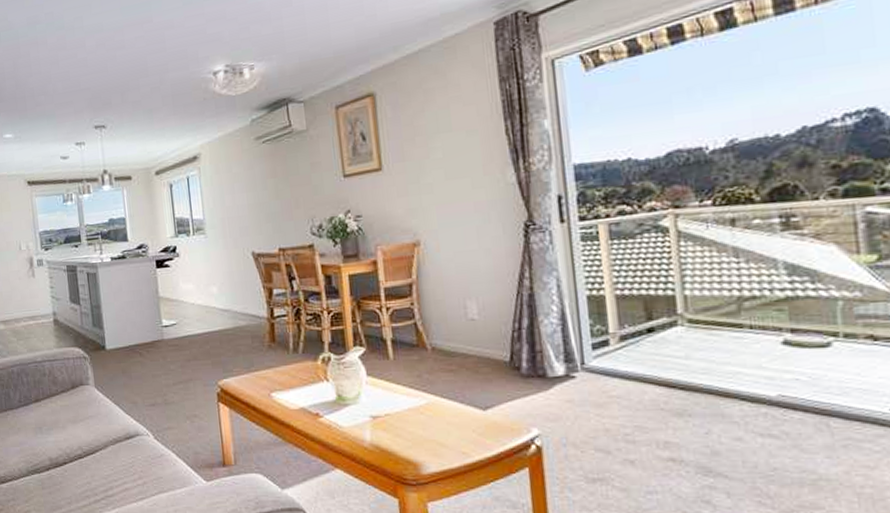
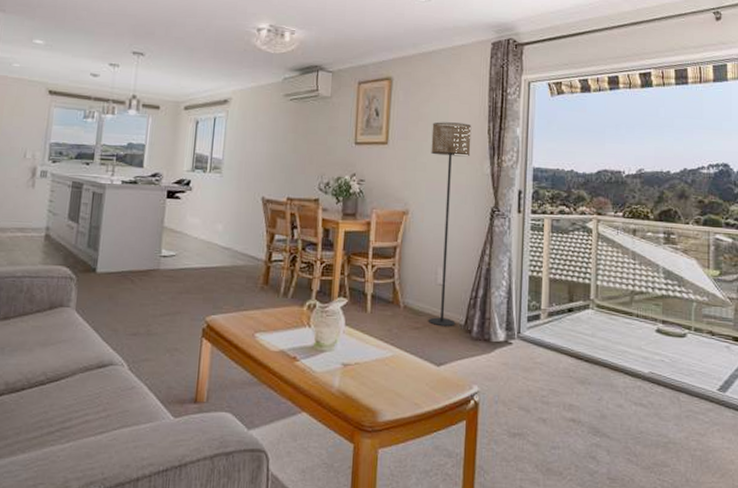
floor lamp: none [432,127,499,367] -> present [429,122,472,327]

